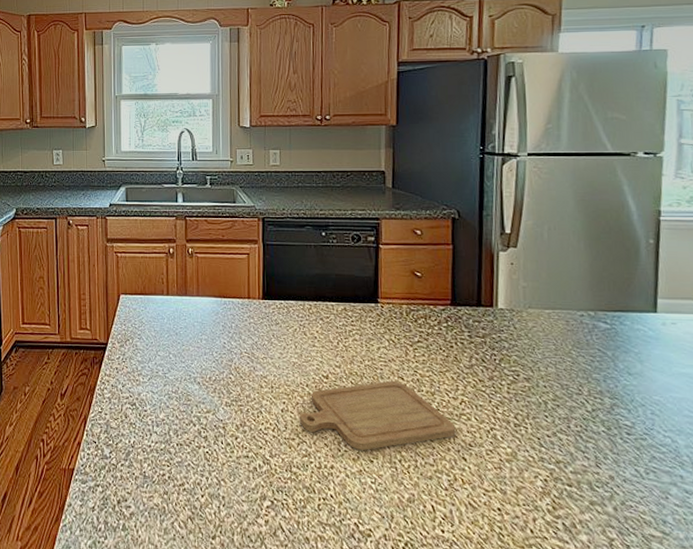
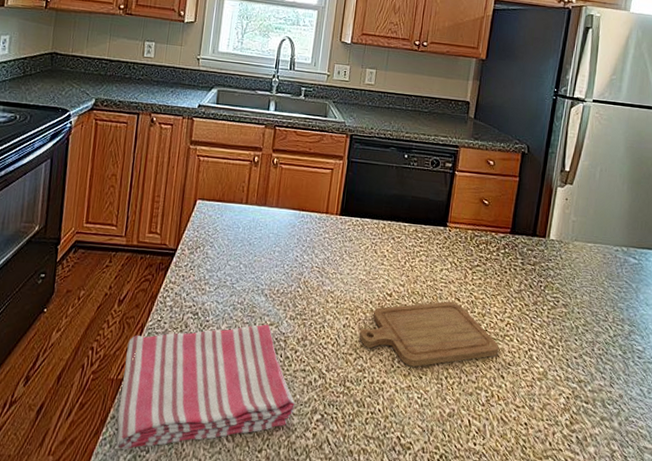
dish towel: none [73,411,243,536] -> present [116,324,296,450]

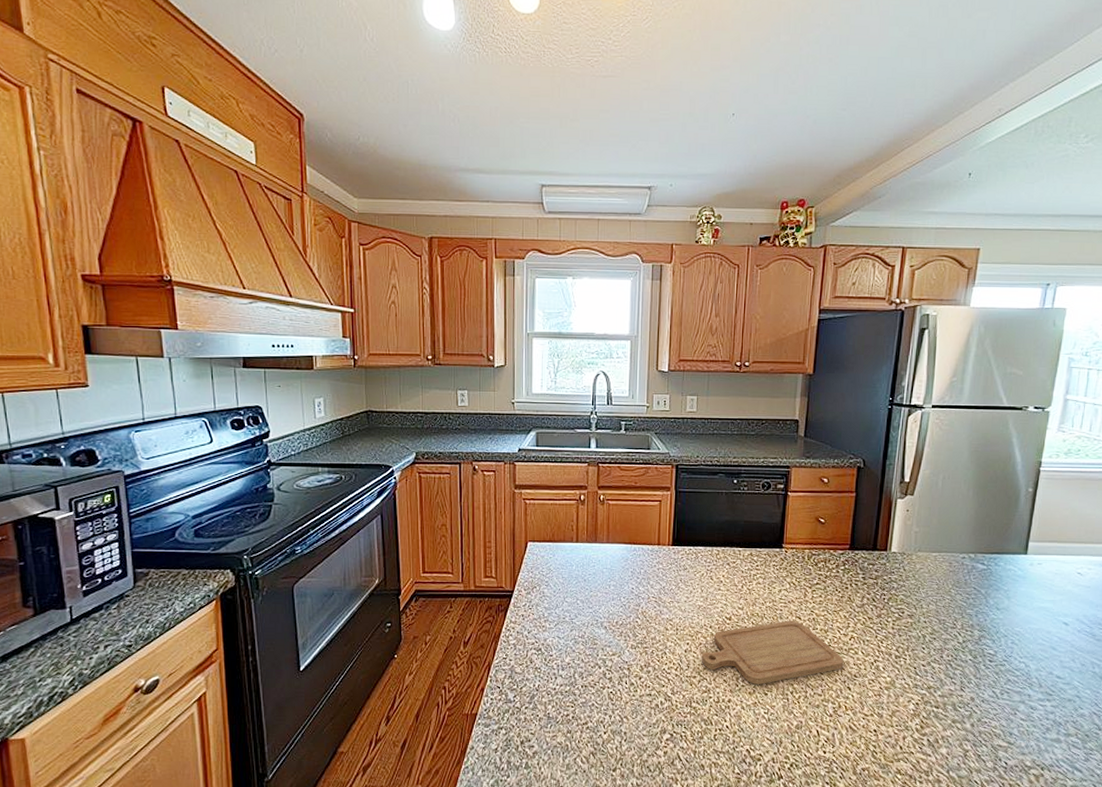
dish towel: present [116,324,296,450] -> none [476,654,645,776]

